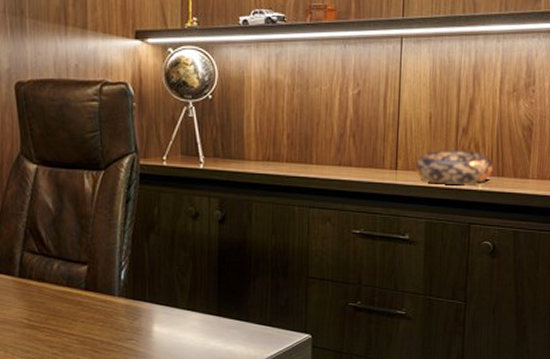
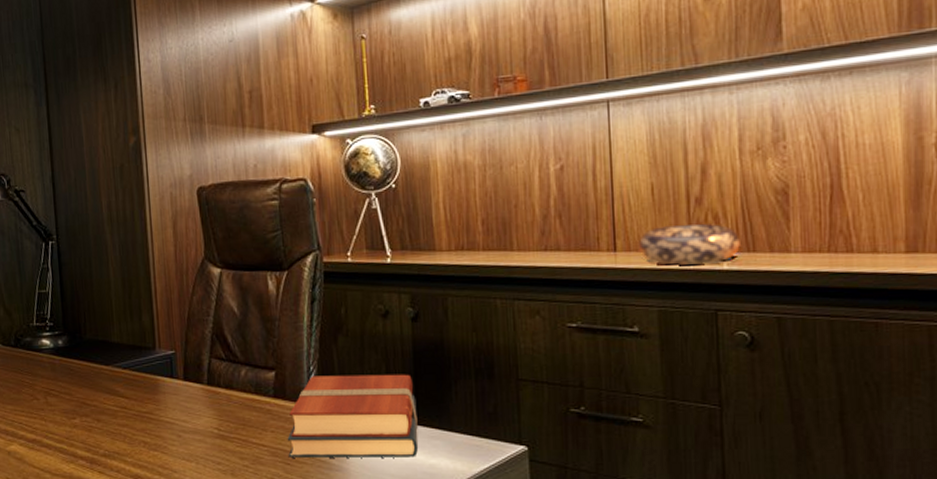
books: none [96,270,218,346] -> present [287,374,418,458]

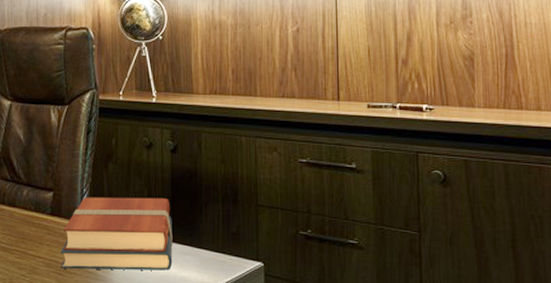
decorative bowl: present [639,224,740,266] -> none [357,81,437,115]

